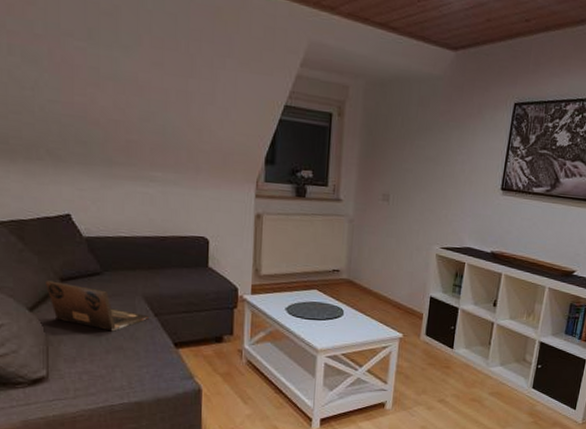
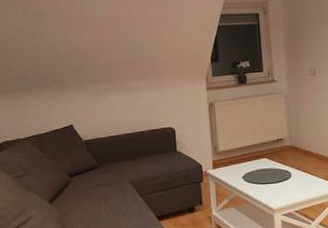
laptop: present [46,281,149,332] -> none [59,178,136,213]

